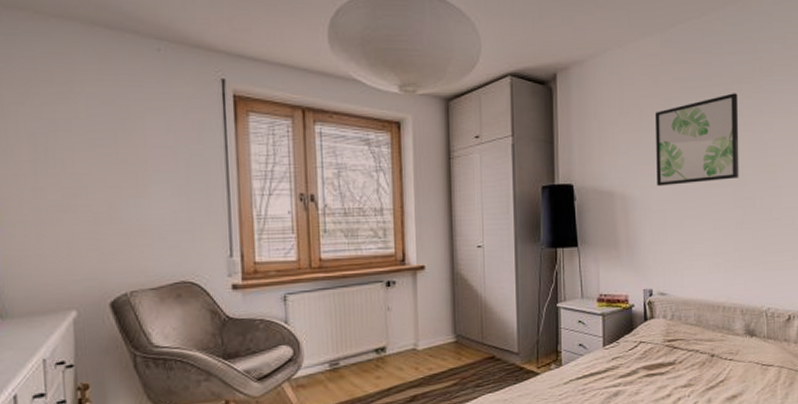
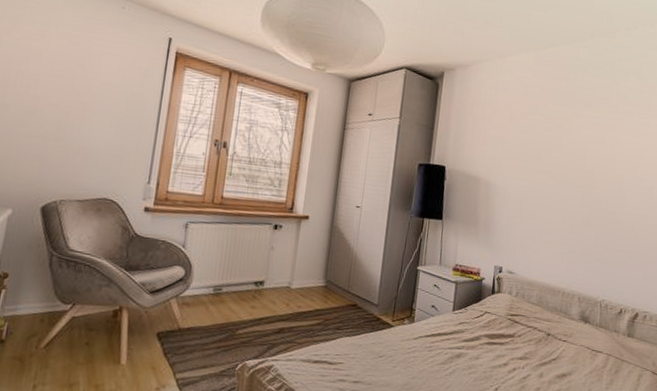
wall art: present [654,93,739,187] -> none [517,109,596,182]

